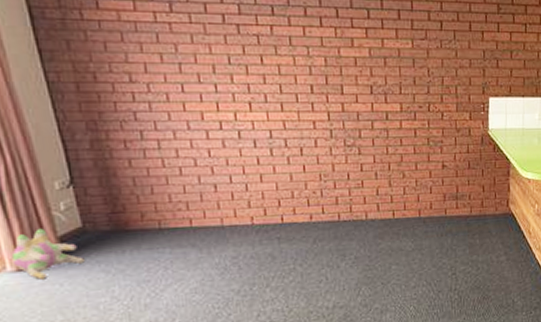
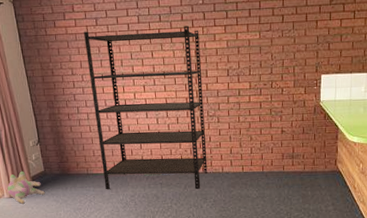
shelving unit: none [149,19,346,251] -> present [84,26,208,190]

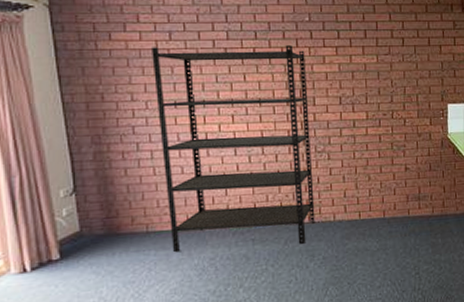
plush toy: present [7,171,45,204] -> none [16,233,79,281]

